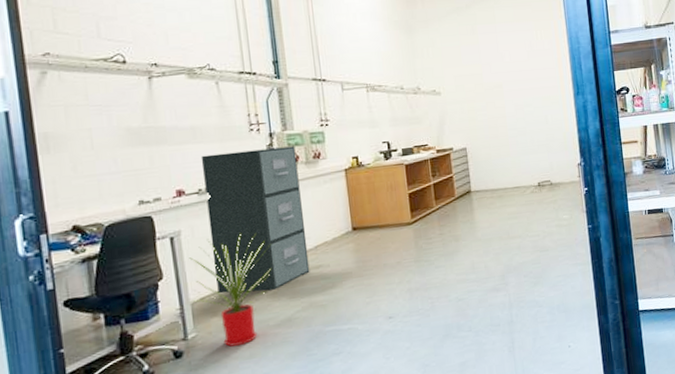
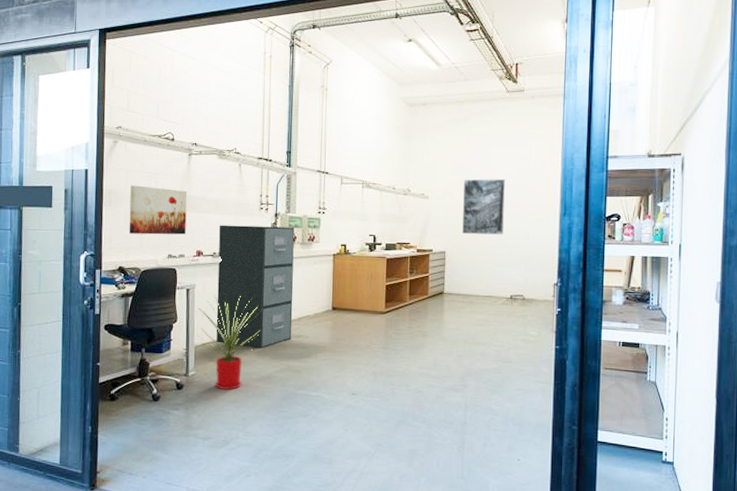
wall art: none [74,121,159,183] -> present [129,185,187,235]
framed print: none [475,65,522,126] -> present [462,179,505,235]

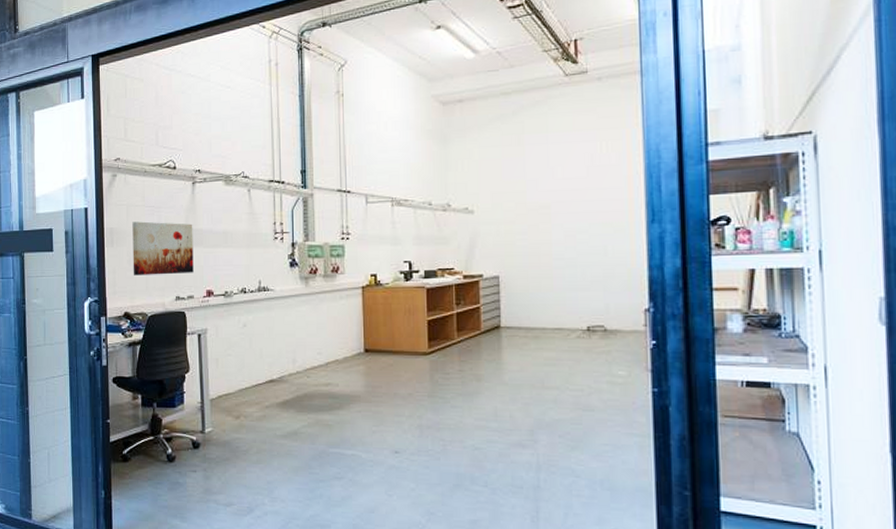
house plant: present [193,295,261,390] -> none [208,339,283,448]
filing cabinet: present [216,225,295,349] -> none [229,258,319,400]
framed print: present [462,179,505,235] -> none [517,183,572,253]

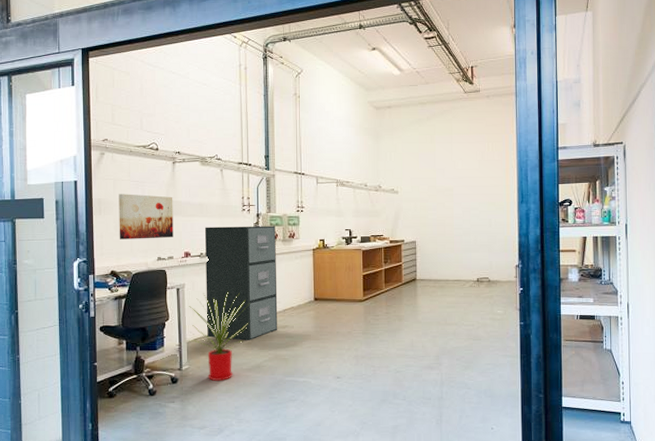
house plant: none [208,339,283,448] -> present [185,291,249,381]
filing cabinet: none [229,258,319,400] -> present [204,226,278,341]

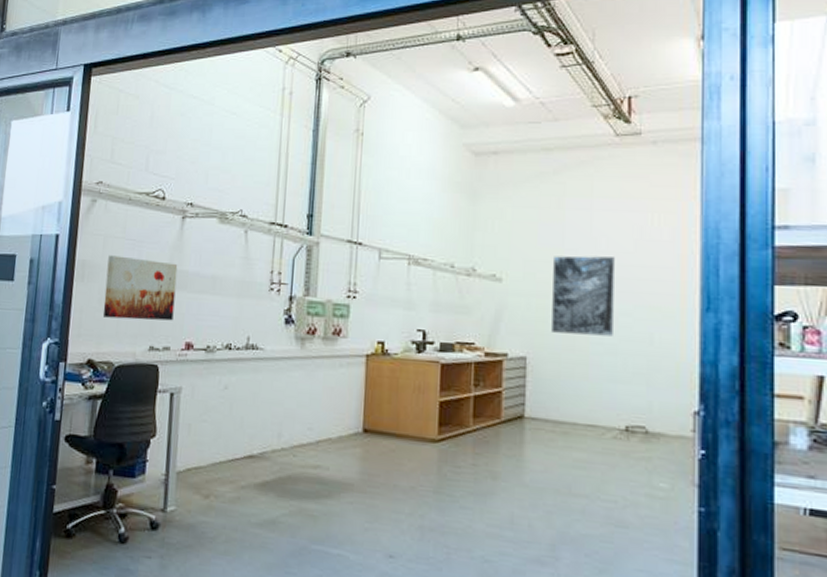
house plant: present [185,291,249,381] -> none [174,403,265,536]
filing cabinet: present [204,226,278,341] -> none [205,309,315,481]
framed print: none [430,173,468,224] -> present [552,255,615,336]

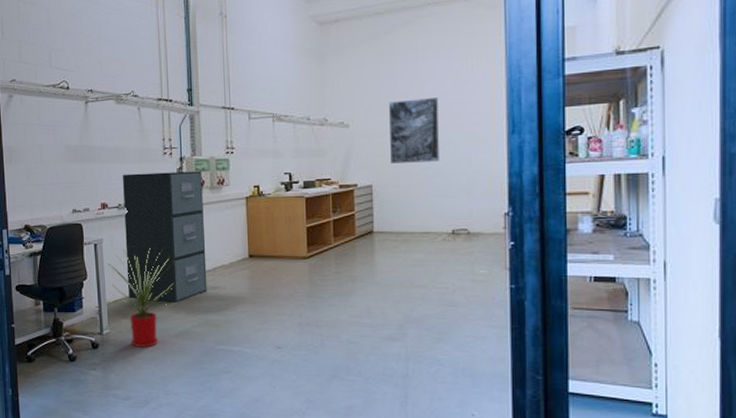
wall art: present [102,255,178,321] -> none [29,139,89,191]
house plant: none [174,403,265,536] -> present [105,247,174,347]
filing cabinet: none [205,309,315,481] -> present [122,171,207,303]

